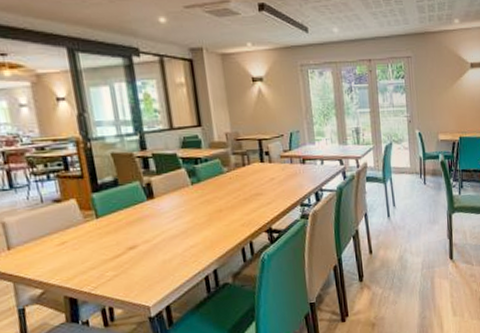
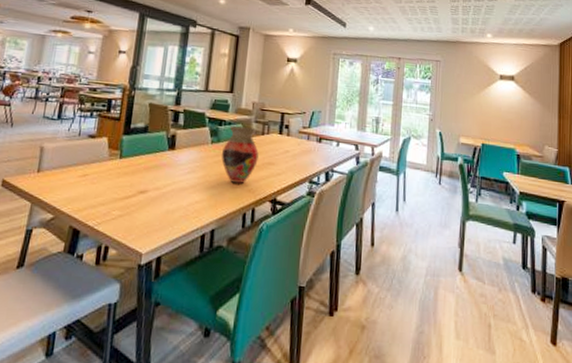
vase: none [205,161,245,221] -> present [221,126,259,184]

